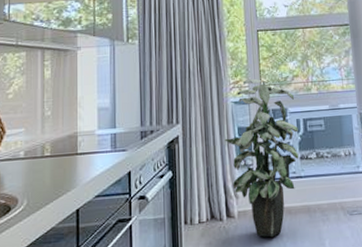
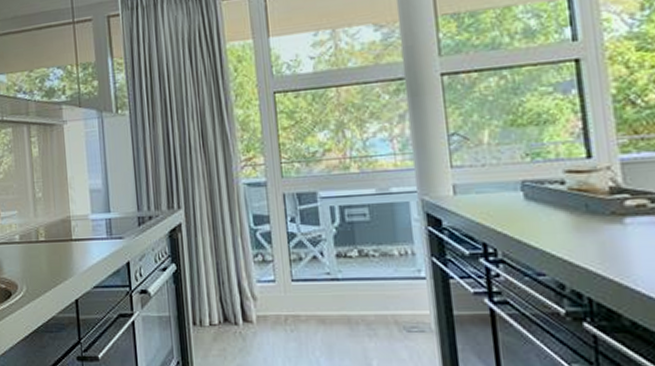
indoor plant: present [225,78,299,238] -> none [237,154,335,350]

